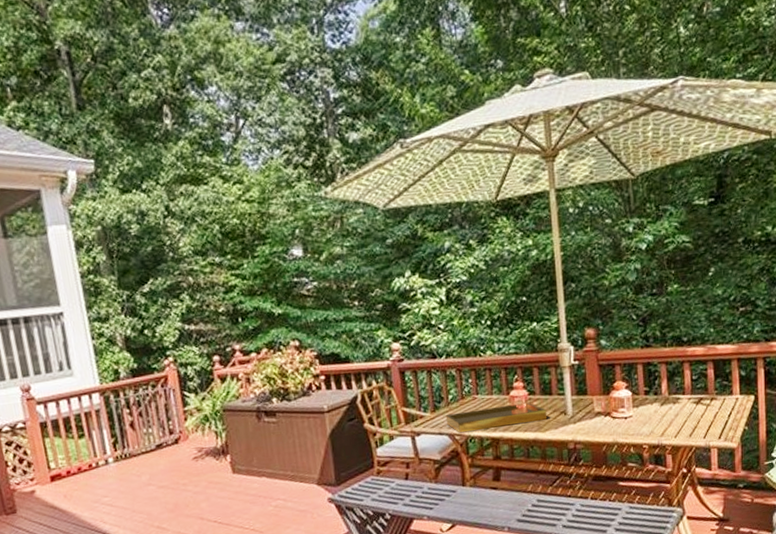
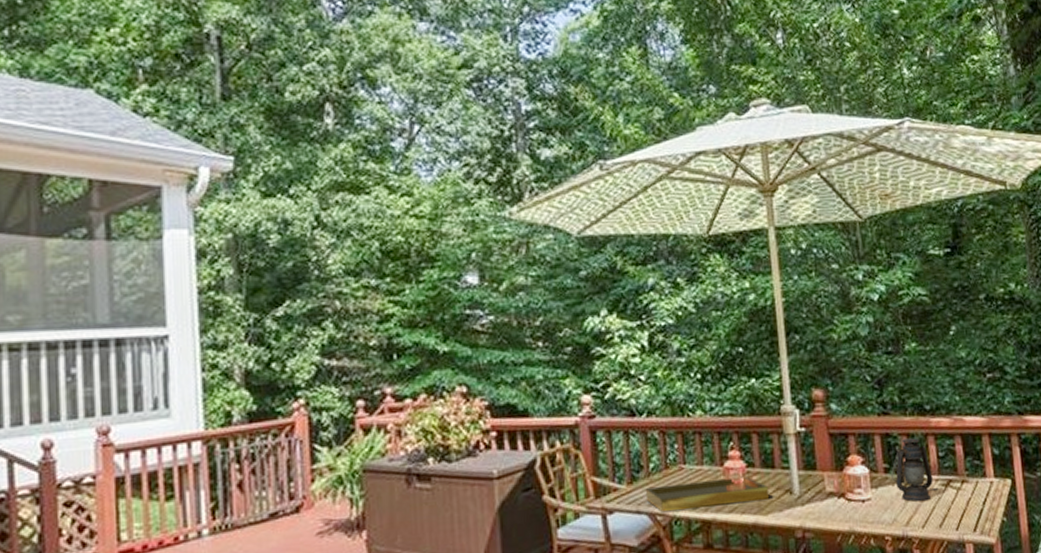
lantern: none [651,365,686,417] -> present [891,438,933,503]

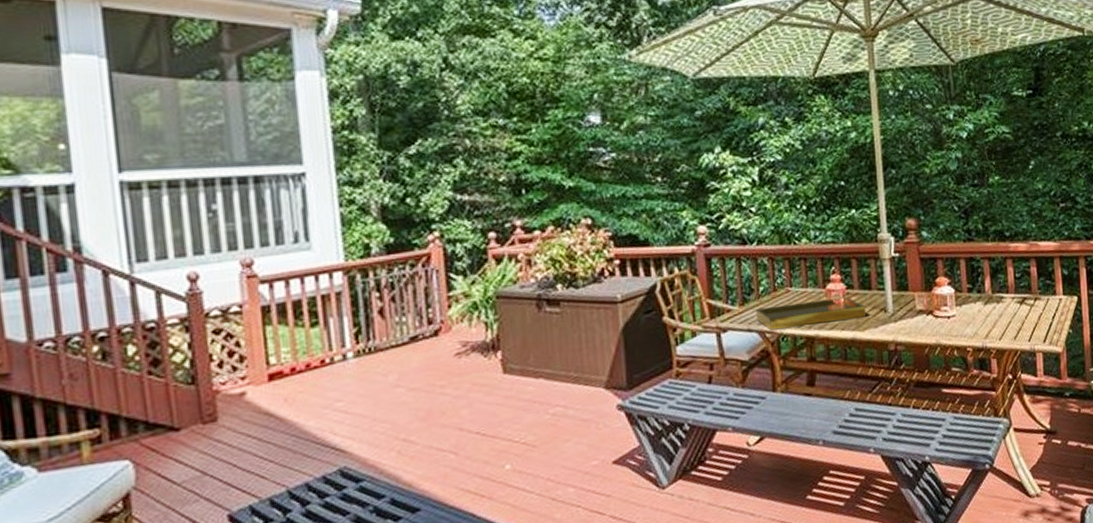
lantern: present [891,438,933,503] -> none [974,261,1010,318]

